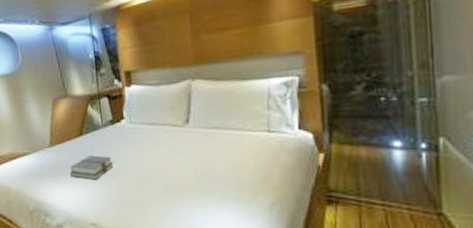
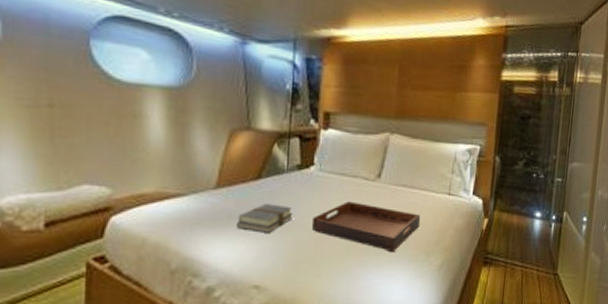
serving tray: none [130,147,240,193] -> present [311,201,421,253]

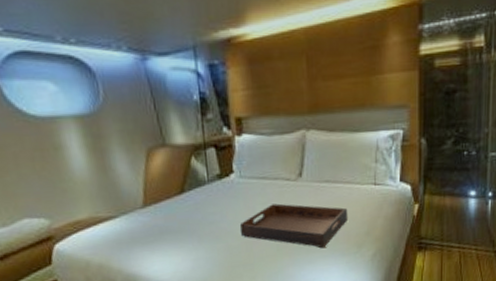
book: present [235,204,293,233] -> none [168,215,221,244]

